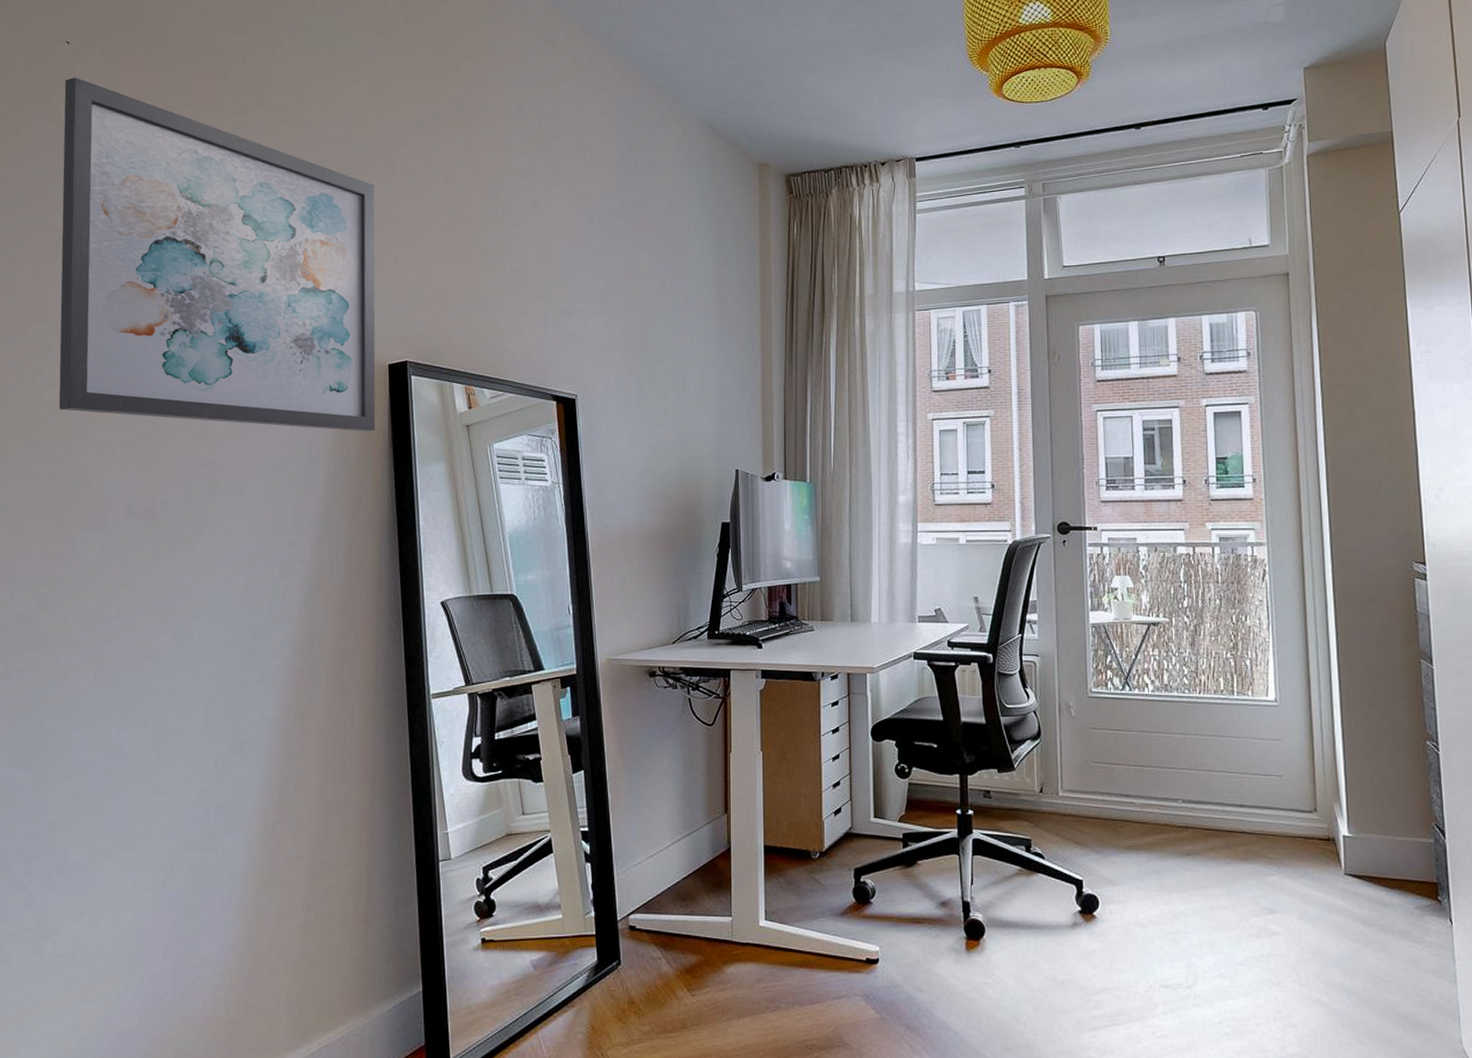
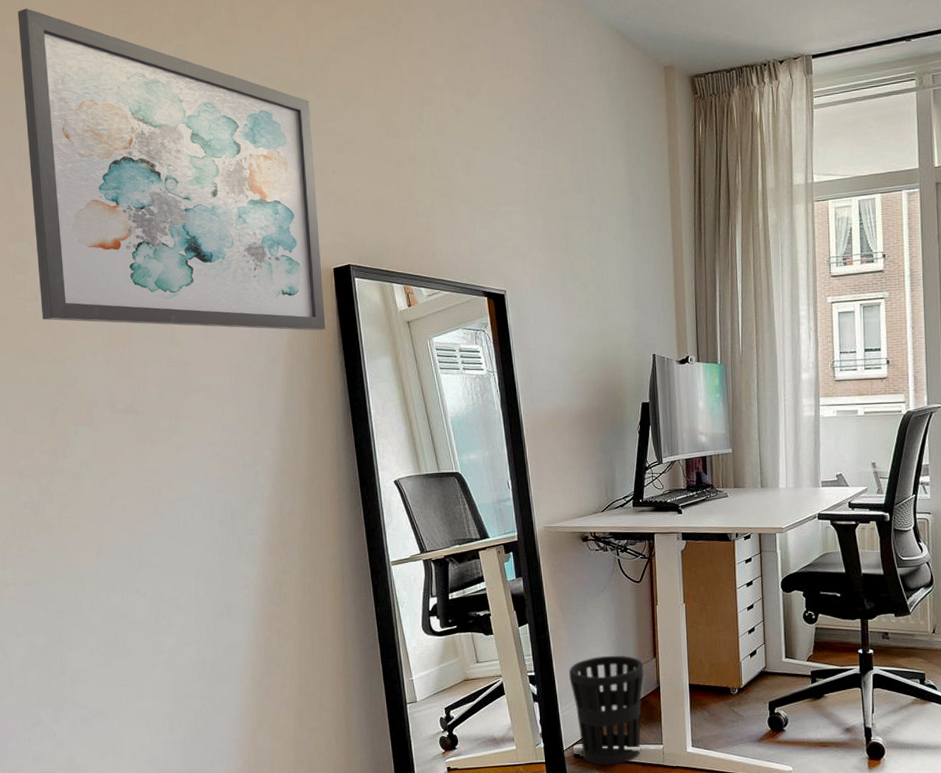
wastebasket: none [628,809,713,940] -> present [569,655,644,765]

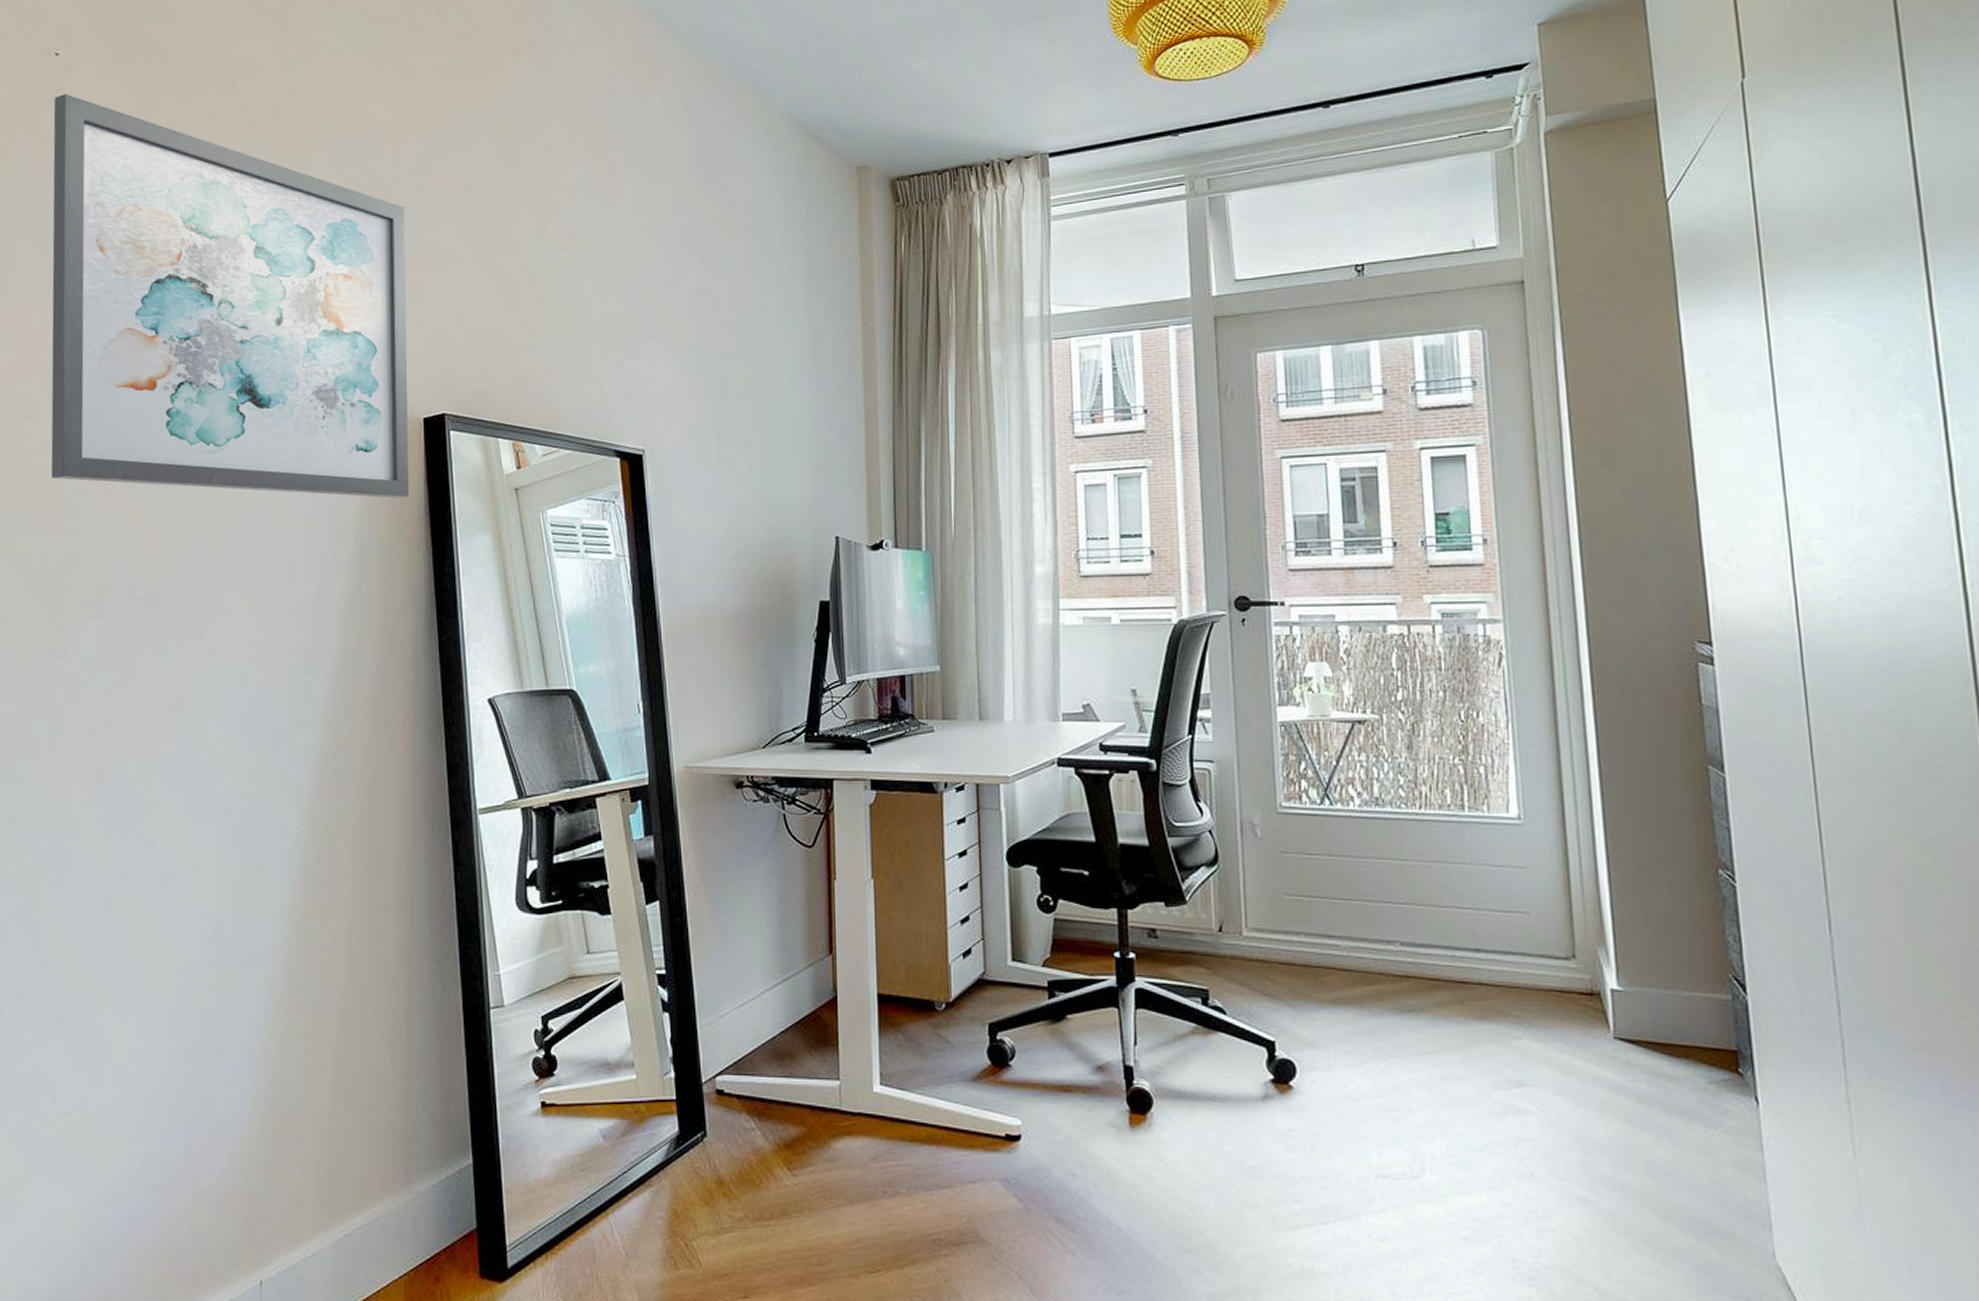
wastebasket: present [569,655,644,765] -> none [713,949,816,1108]

